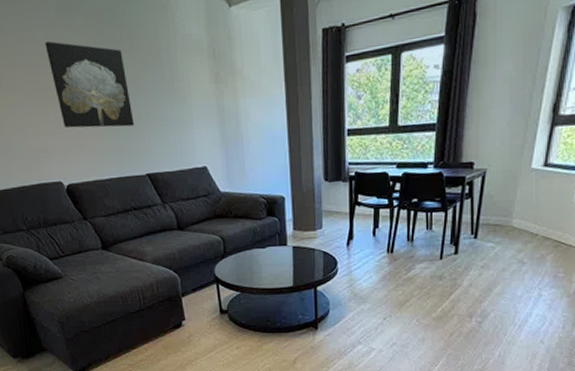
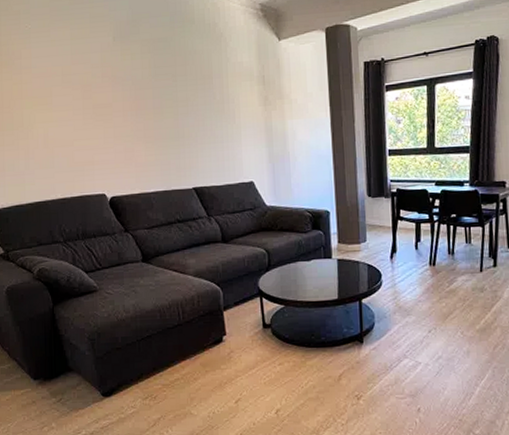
wall art: present [45,41,135,128] -> none [100,64,184,143]

